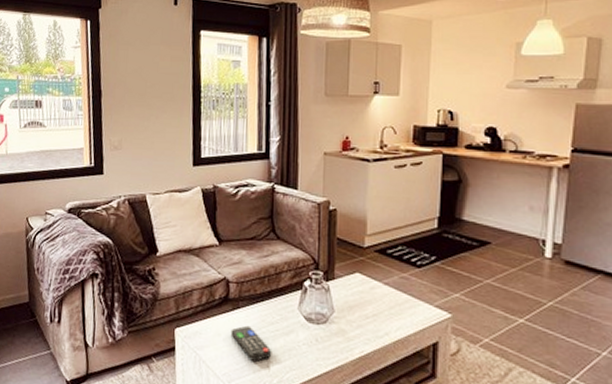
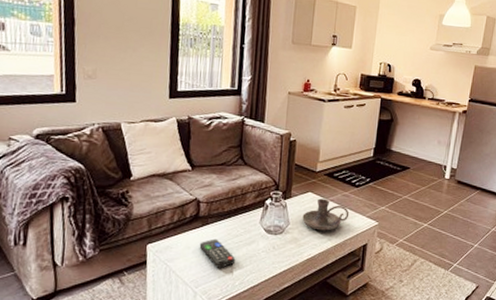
candle holder: none [350,281,411,323] -> present [302,198,350,231]

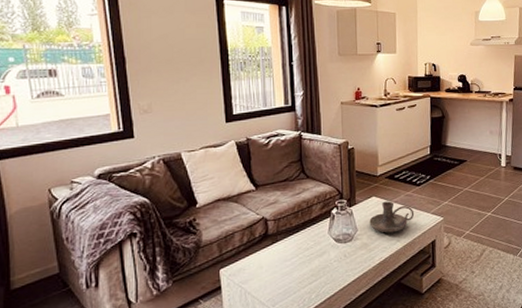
remote control: present [199,238,236,268] -> none [272,254,309,284]

